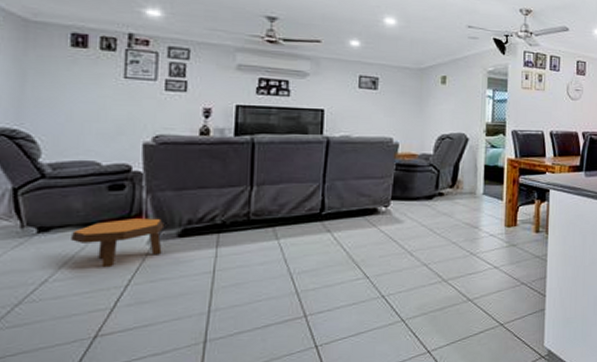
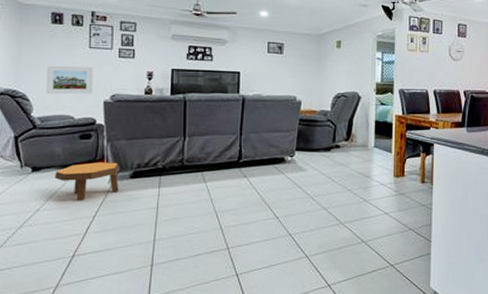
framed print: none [60,98,129,135] -> present [46,65,93,95]

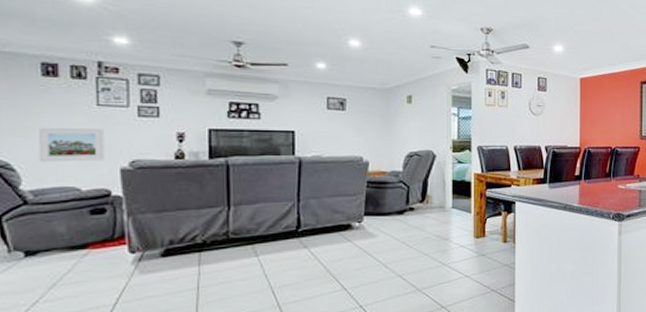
footstool: present [55,162,121,201] -> none [58,239,148,288]

